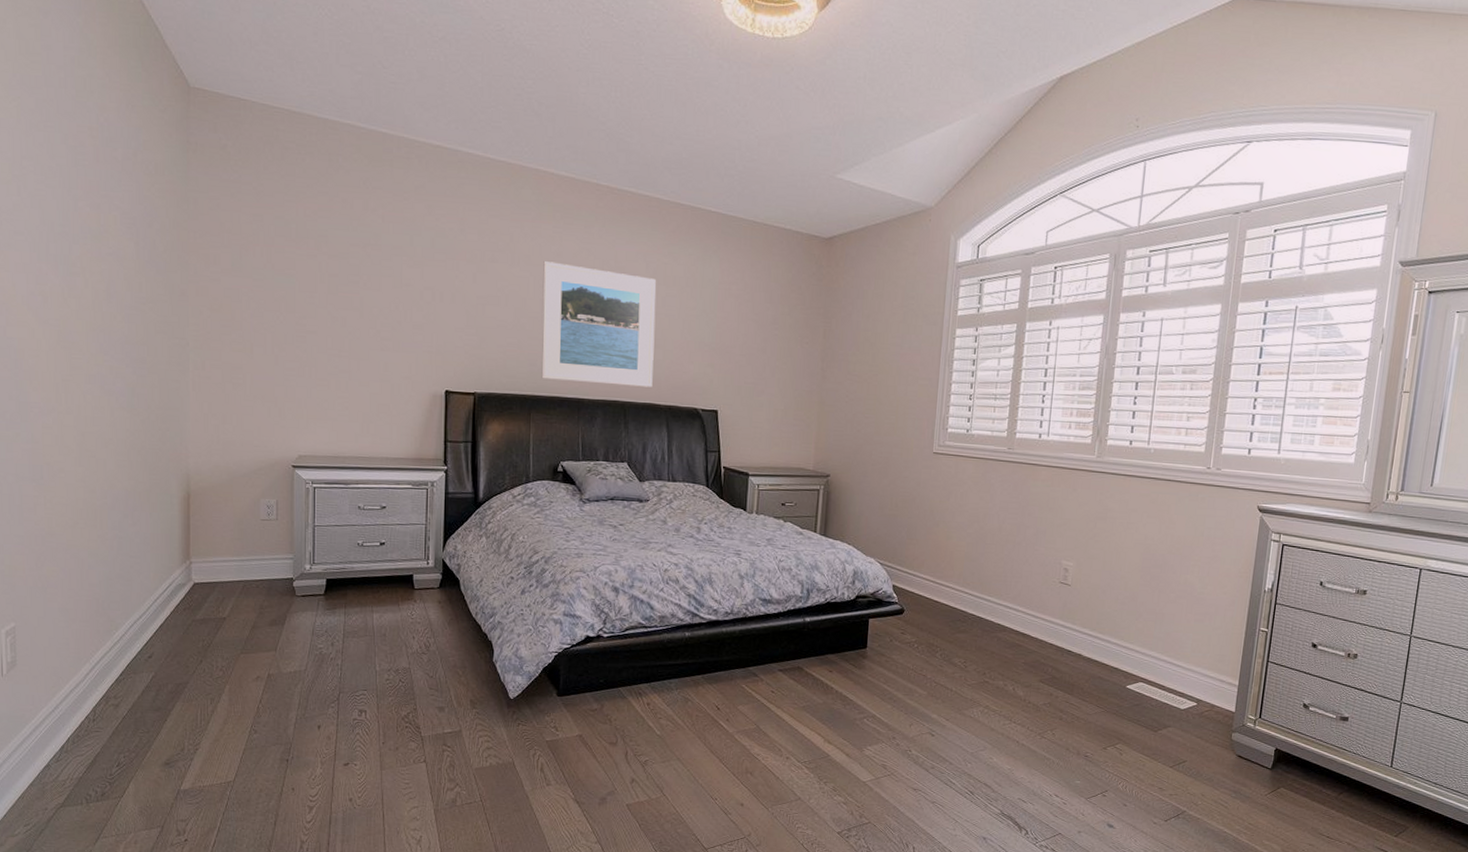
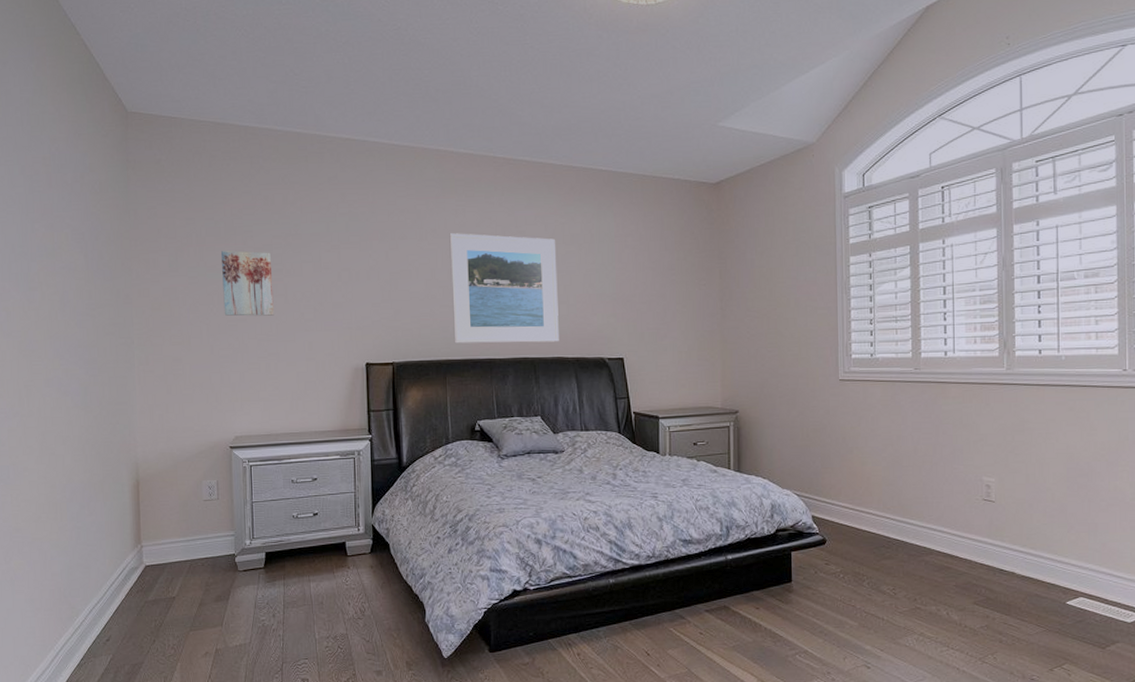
wall art: none [292,254,348,330] -> present [221,251,274,316]

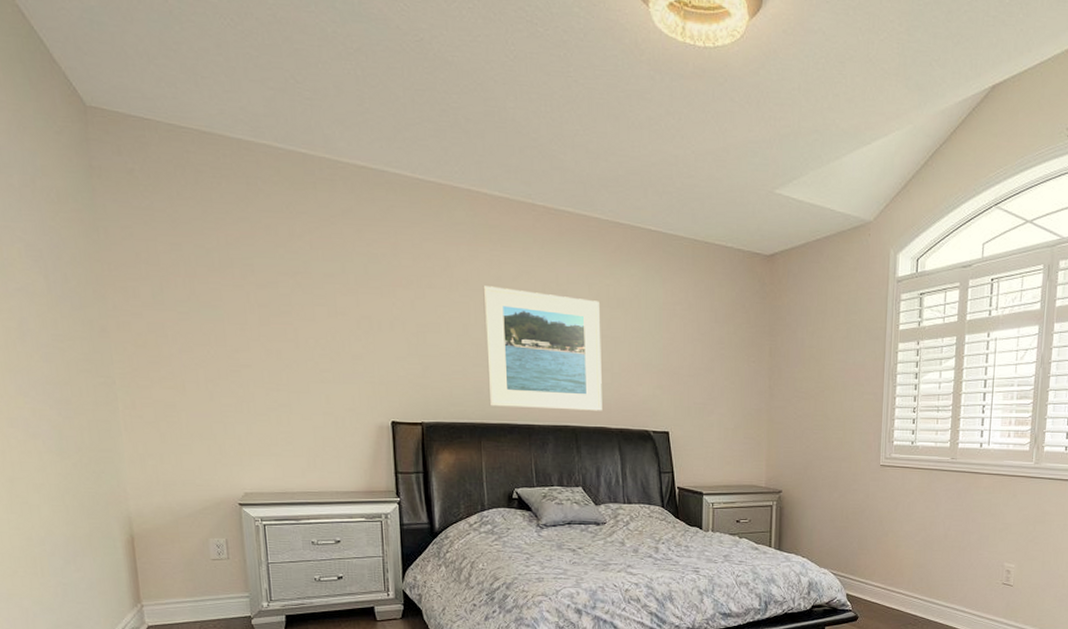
wall art: present [221,251,274,316] -> none [217,285,284,363]

